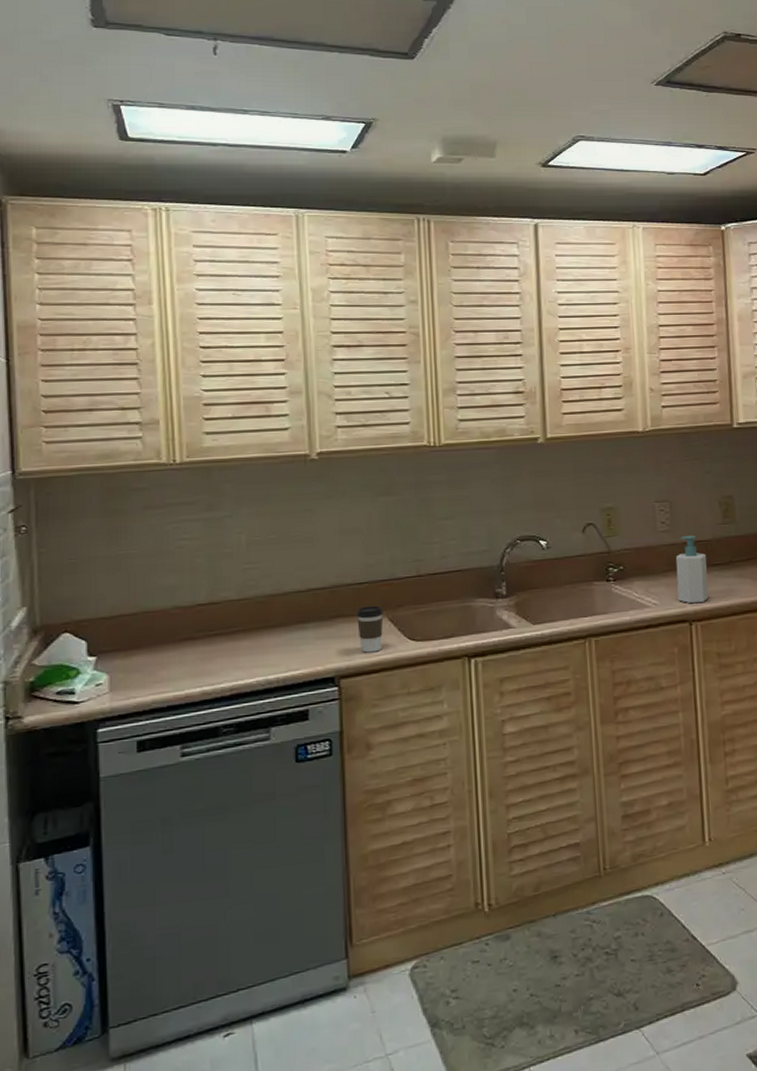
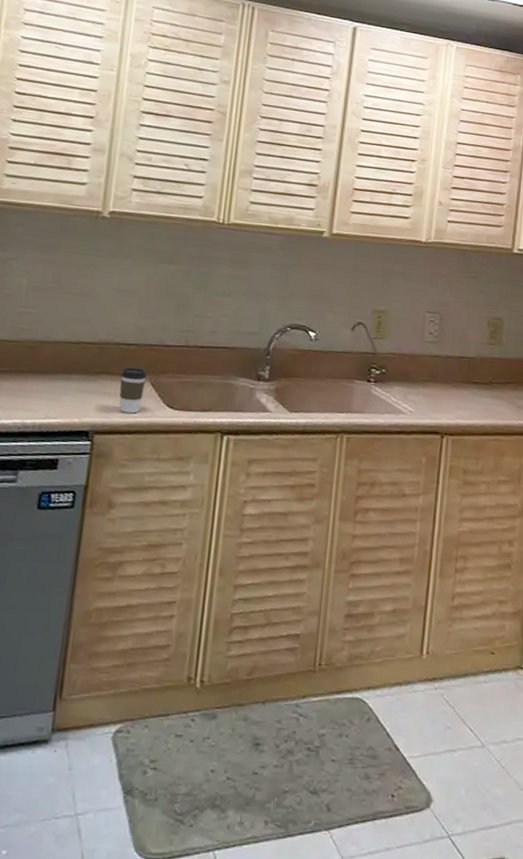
soap bottle: present [675,535,709,604] -> none [433,349,468,418]

